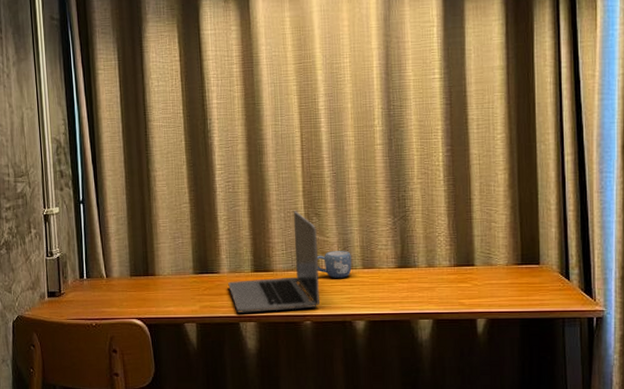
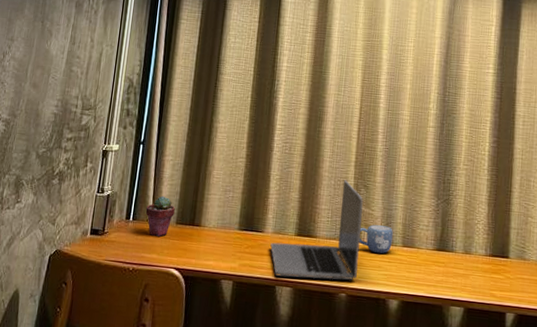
potted succulent: none [97,251,127,290] -> present [145,195,175,237]

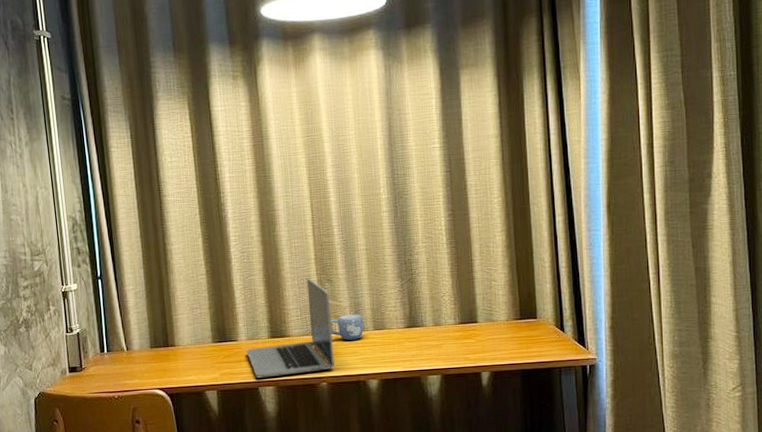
potted succulent: present [145,195,175,237] -> none [118,324,147,363]

